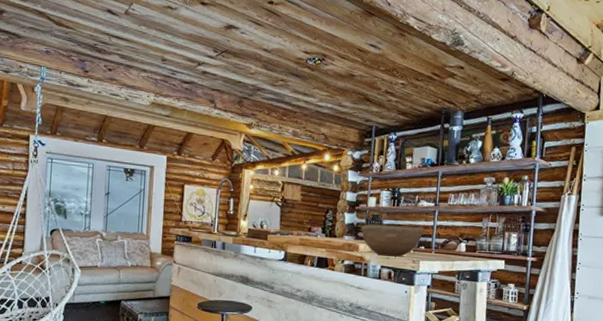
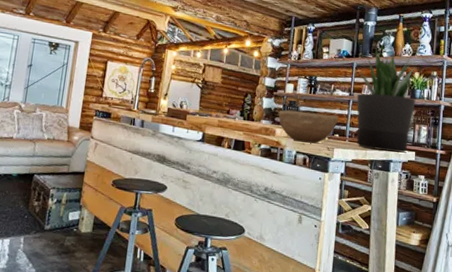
planter: none [442,153,505,262] -> present [356,47,416,153]

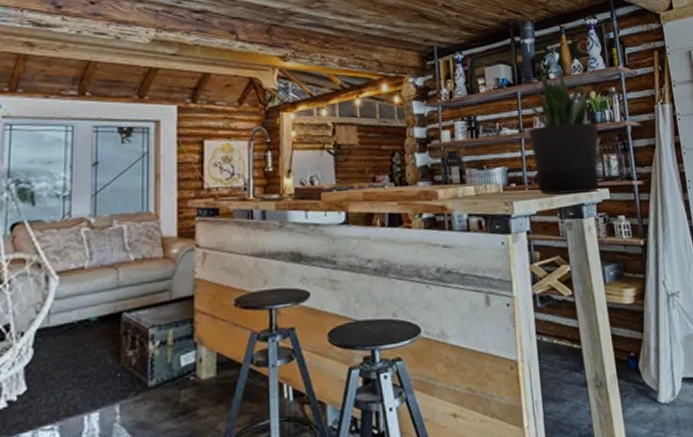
bowl: present [278,109,338,144] -> none [437,160,512,202]

